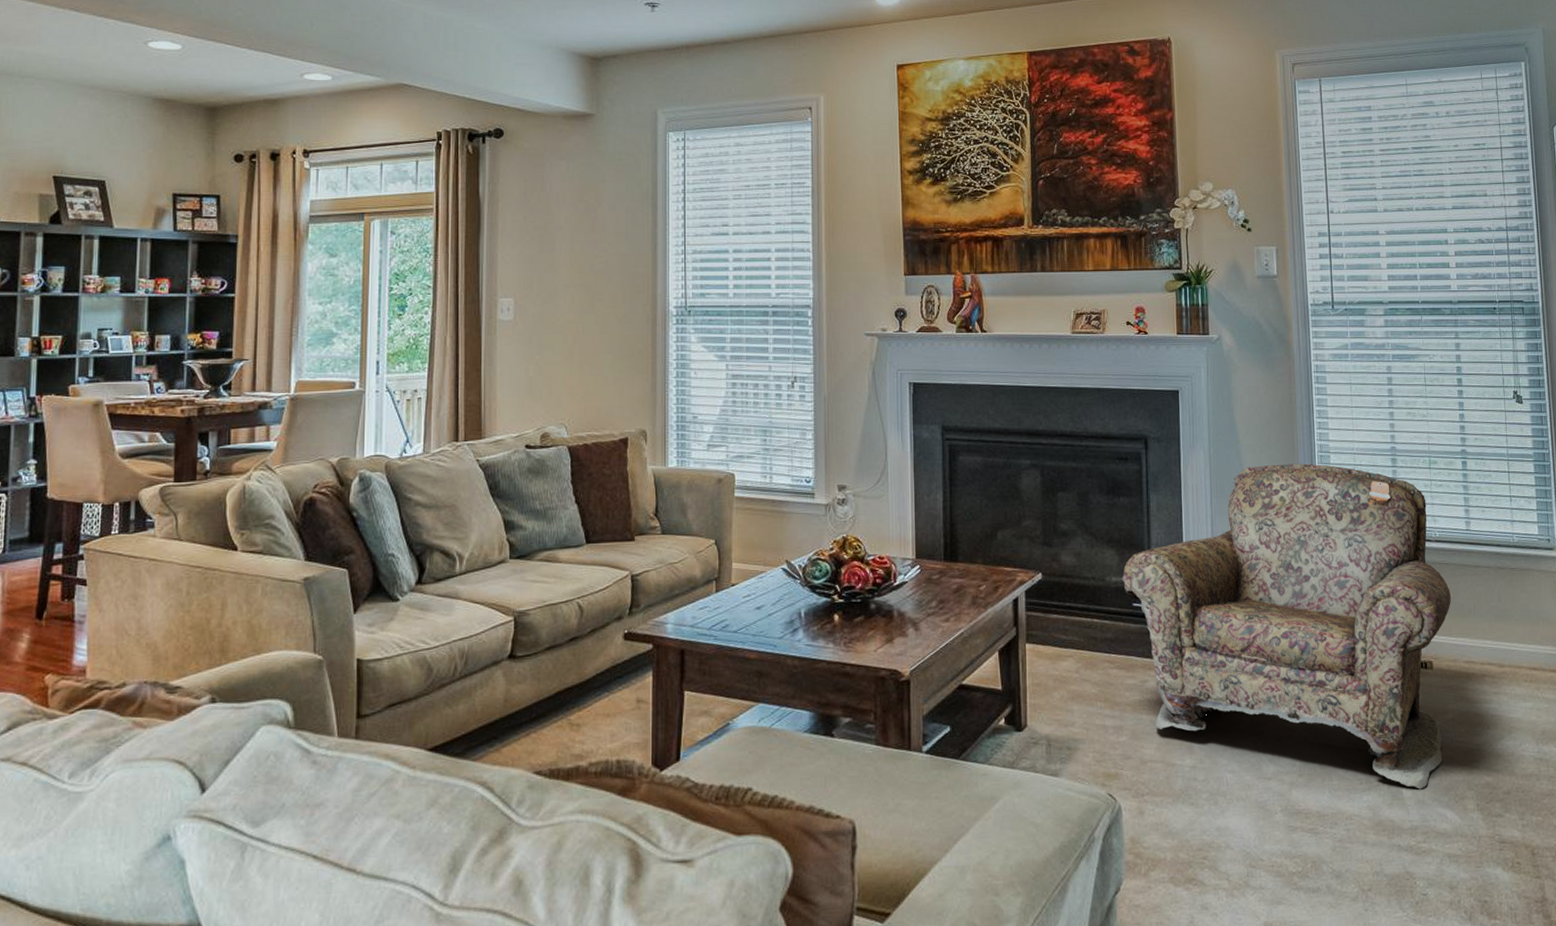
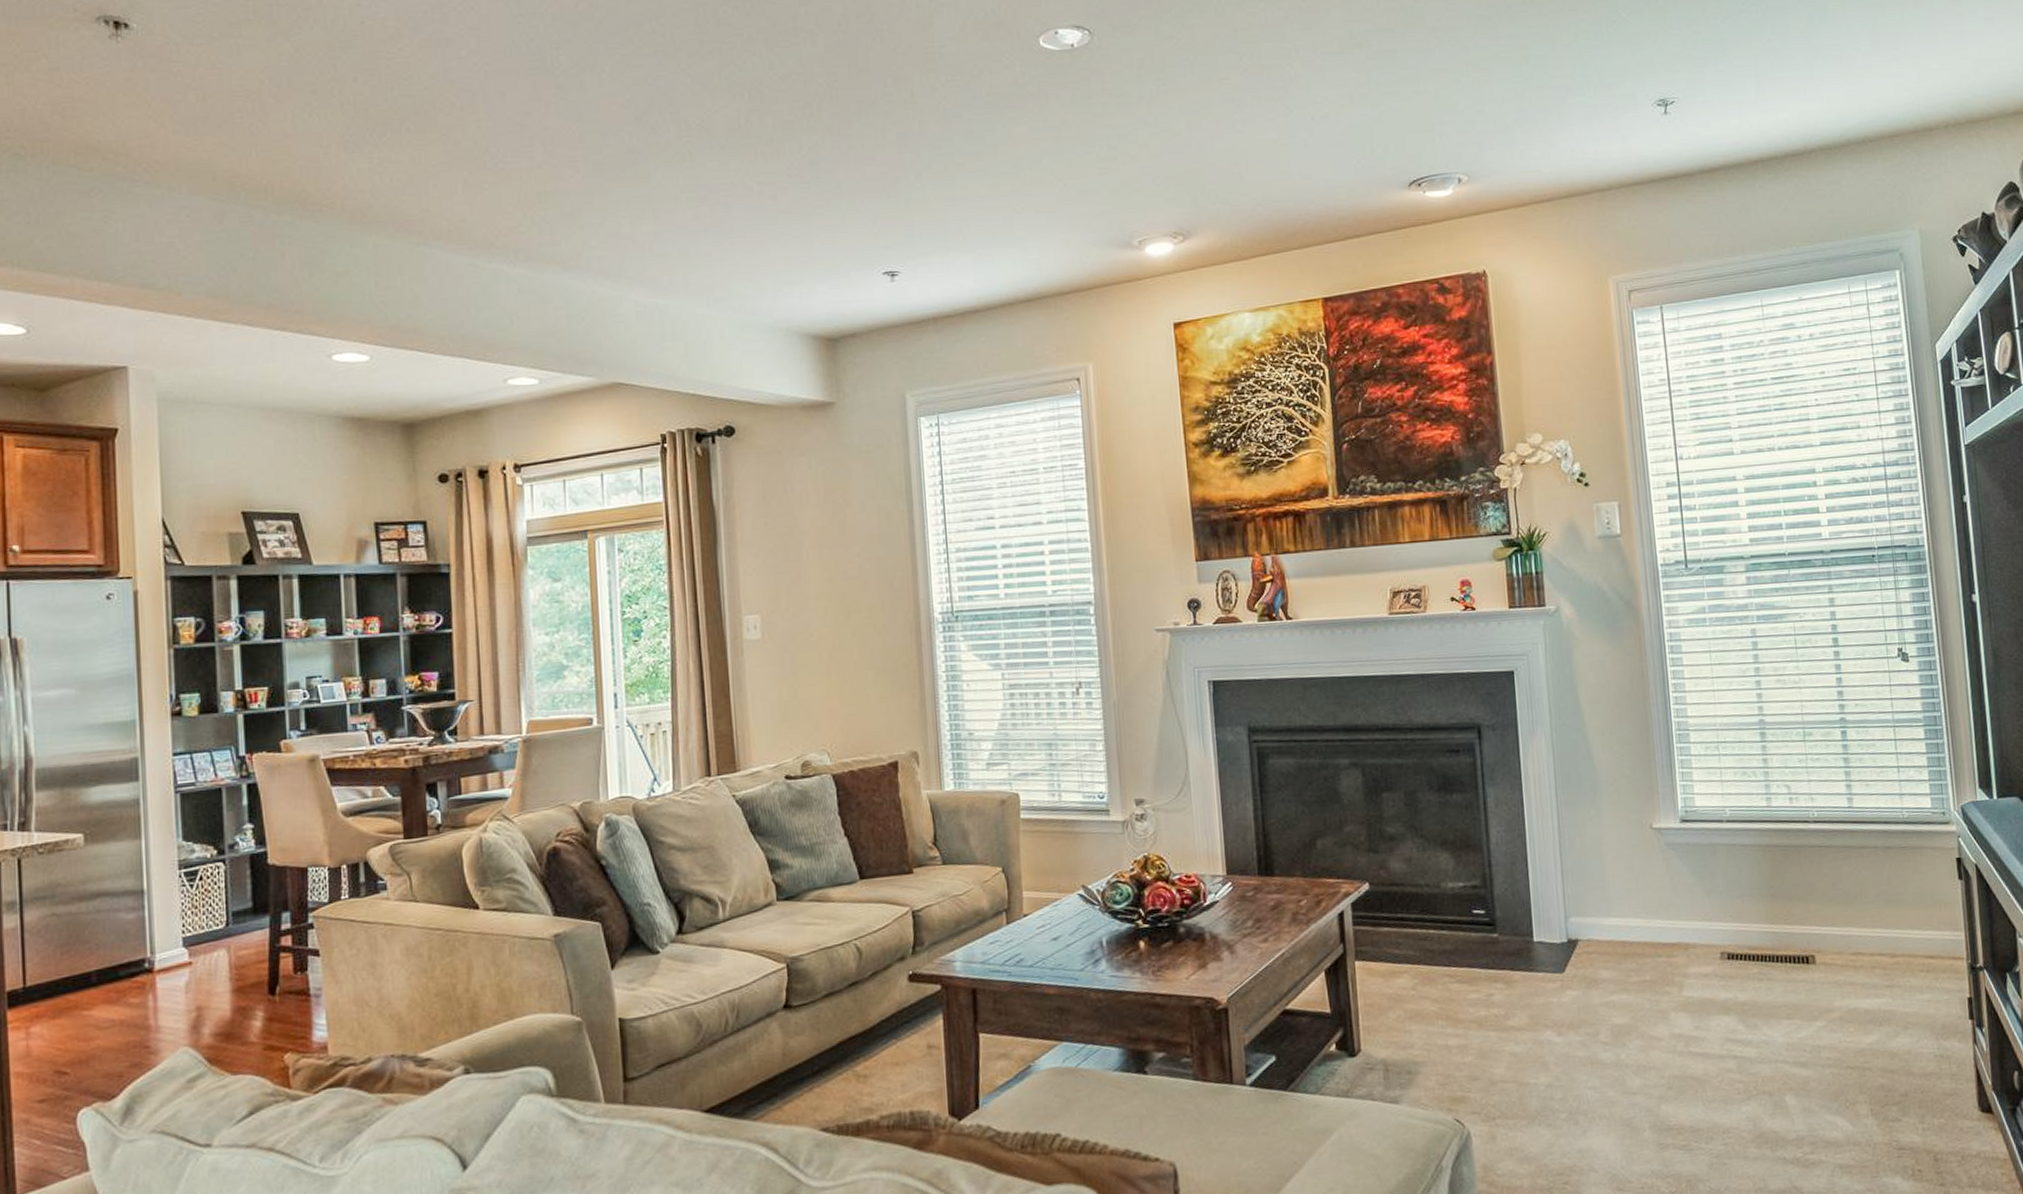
armchair: present [1122,463,1451,789] -> none [1459,744,1834,1096]

